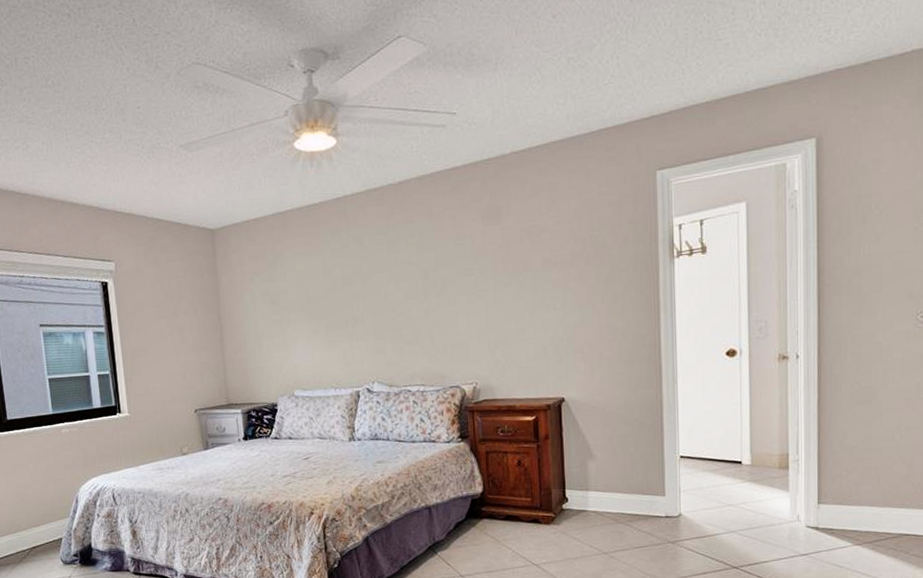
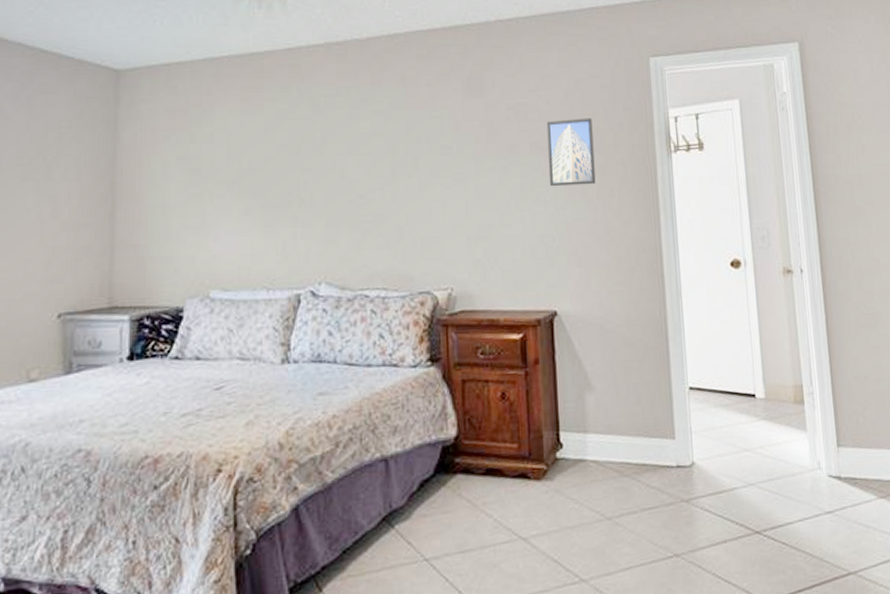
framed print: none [556,233,601,296] -> present [546,118,596,187]

